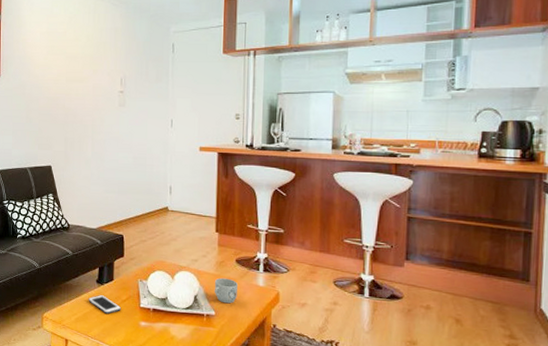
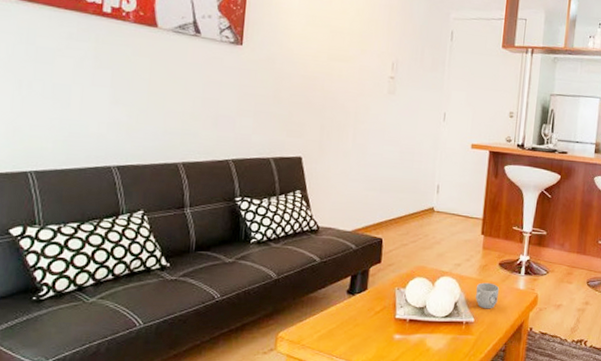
cell phone: present [88,294,122,315] -> none [335,306,375,329]

